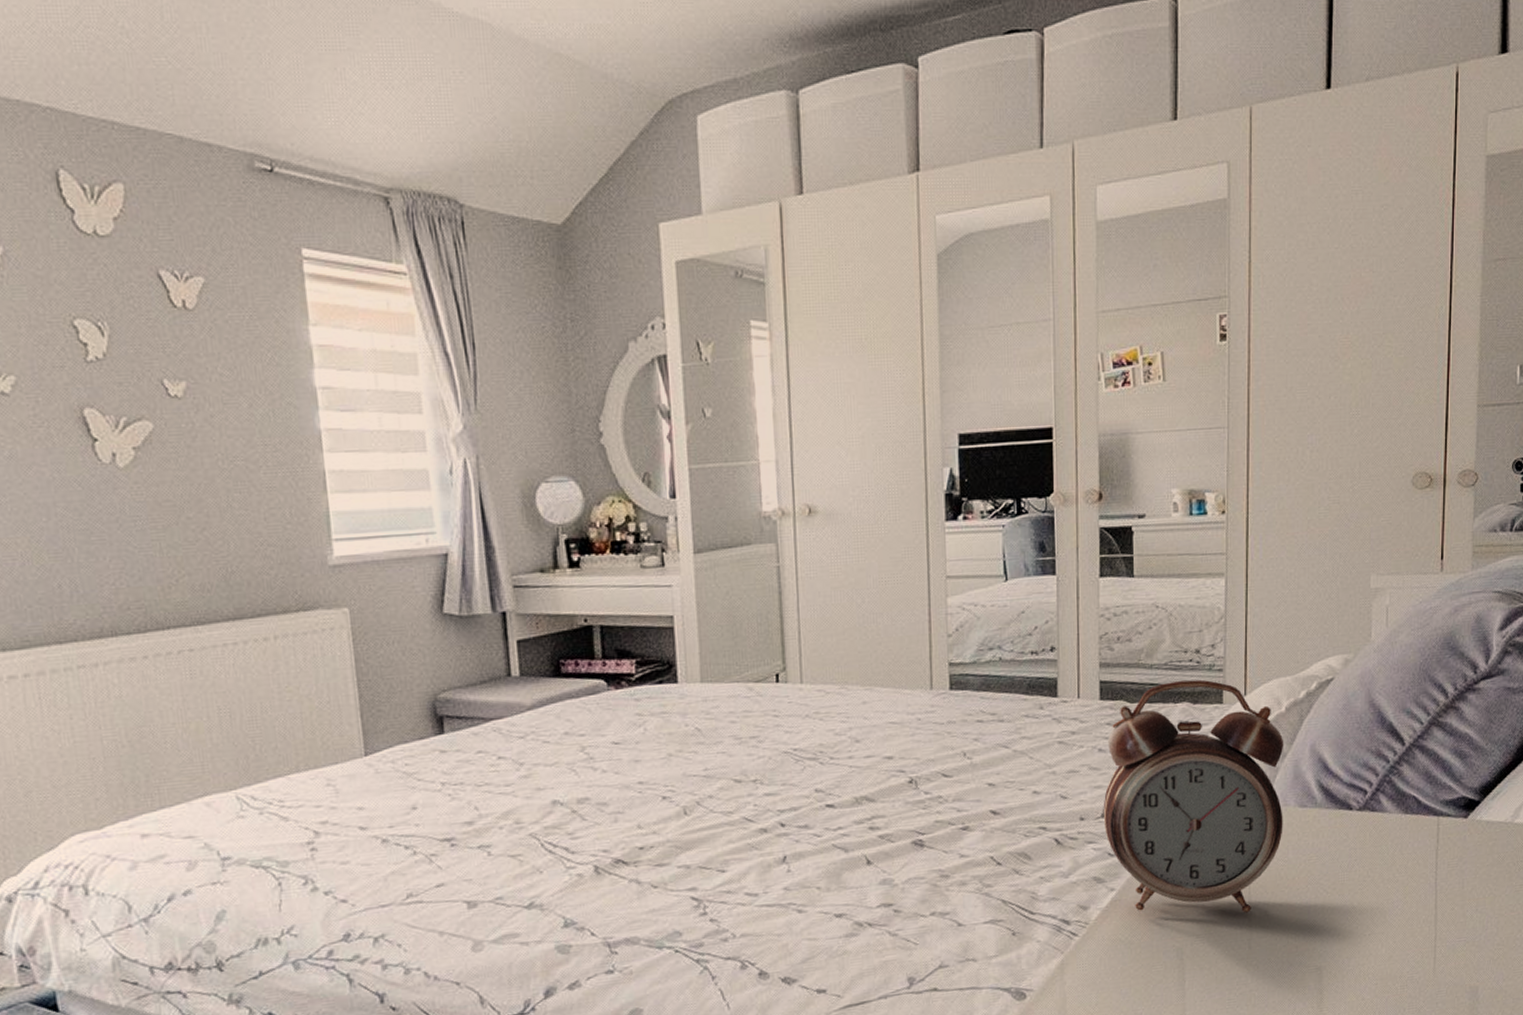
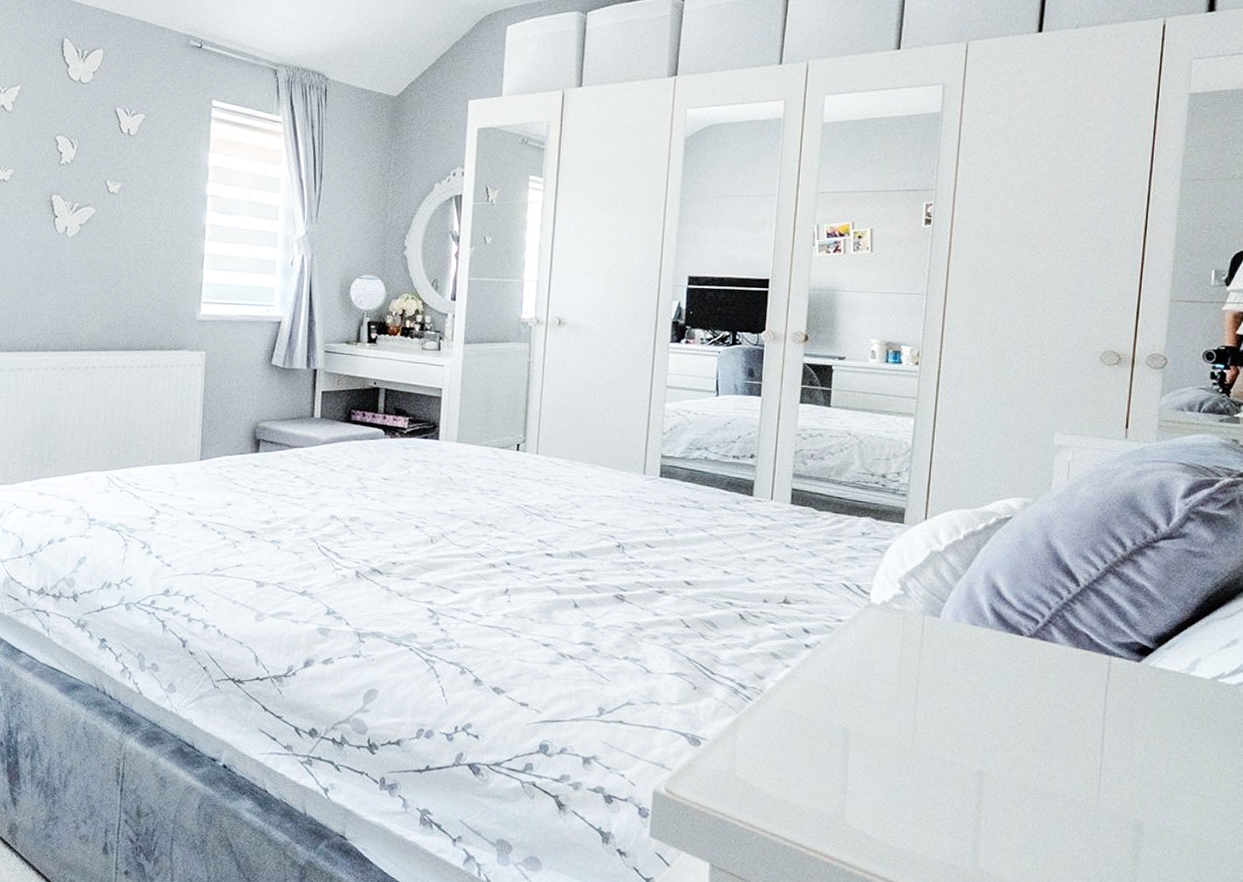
alarm clock: present [1103,679,1284,913] -> none [784,498,960,710]

